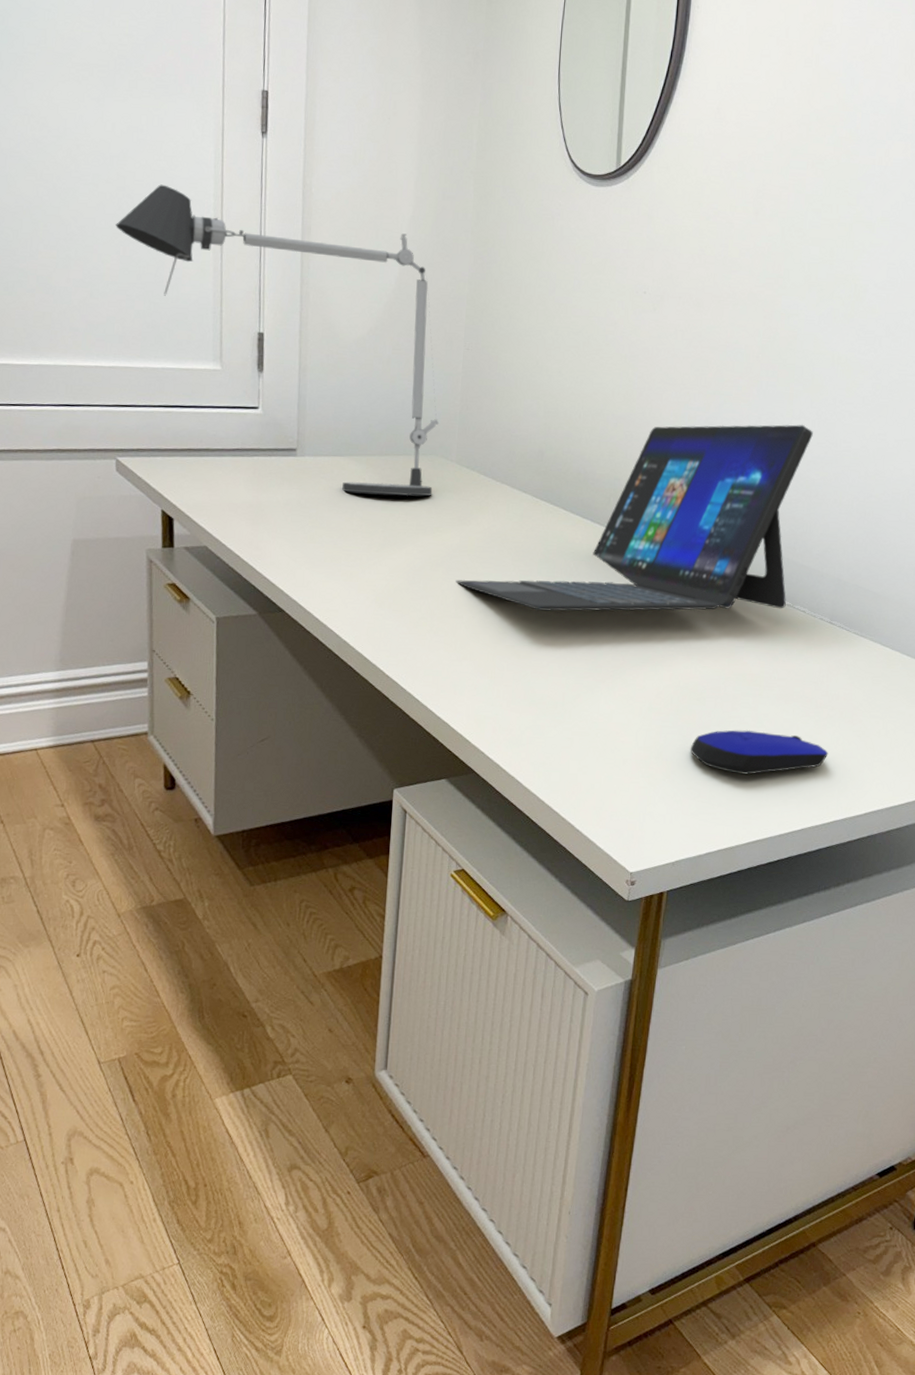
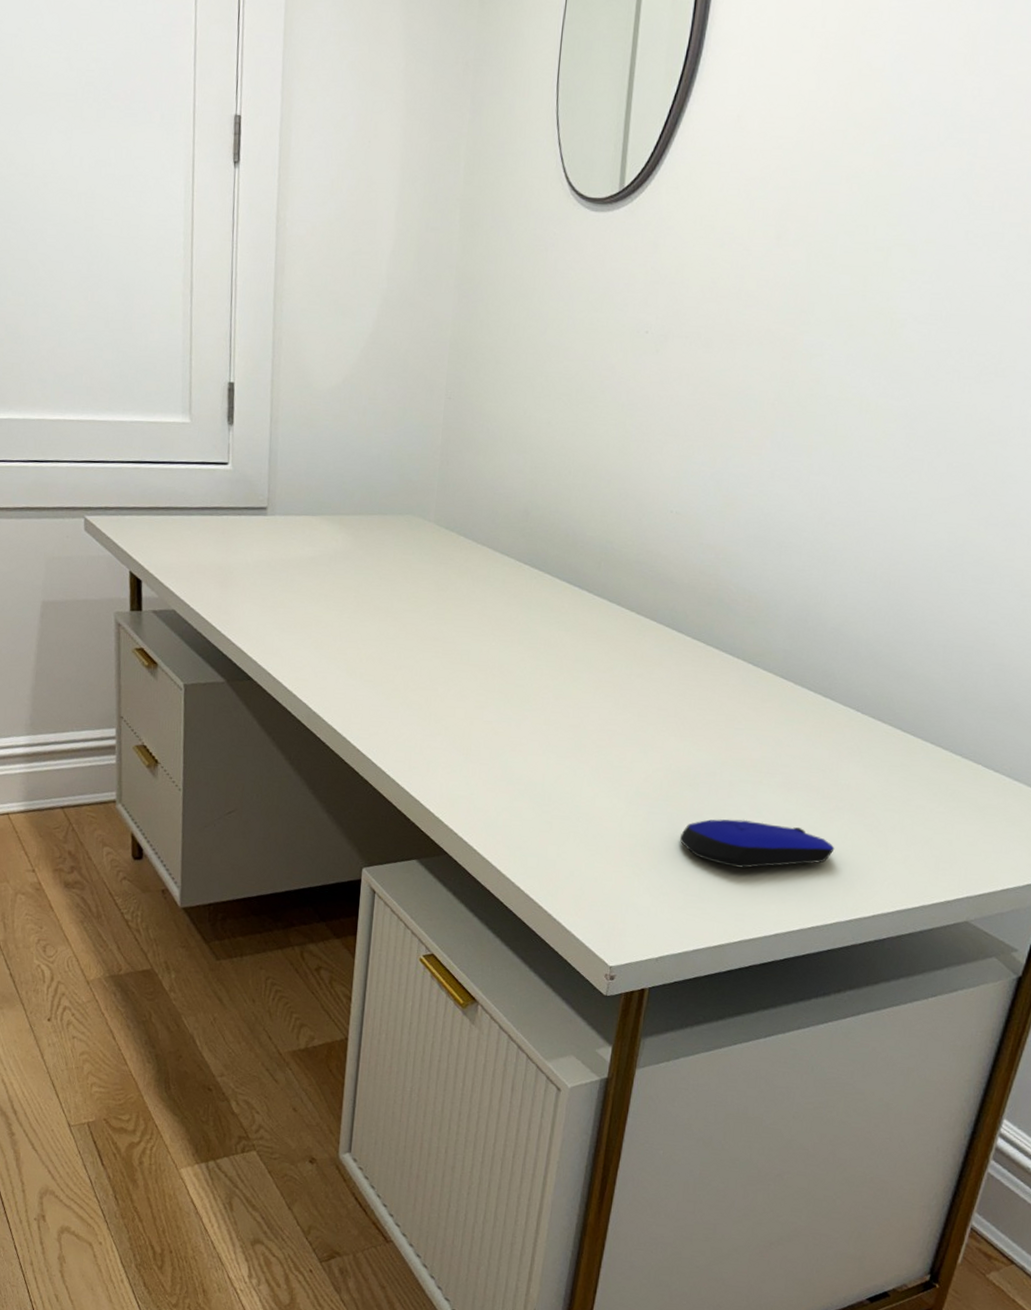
desk lamp: present [115,184,439,497] -> none [83,223,417,559]
laptop: present [455,424,813,612] -> none [431,480,834,688]

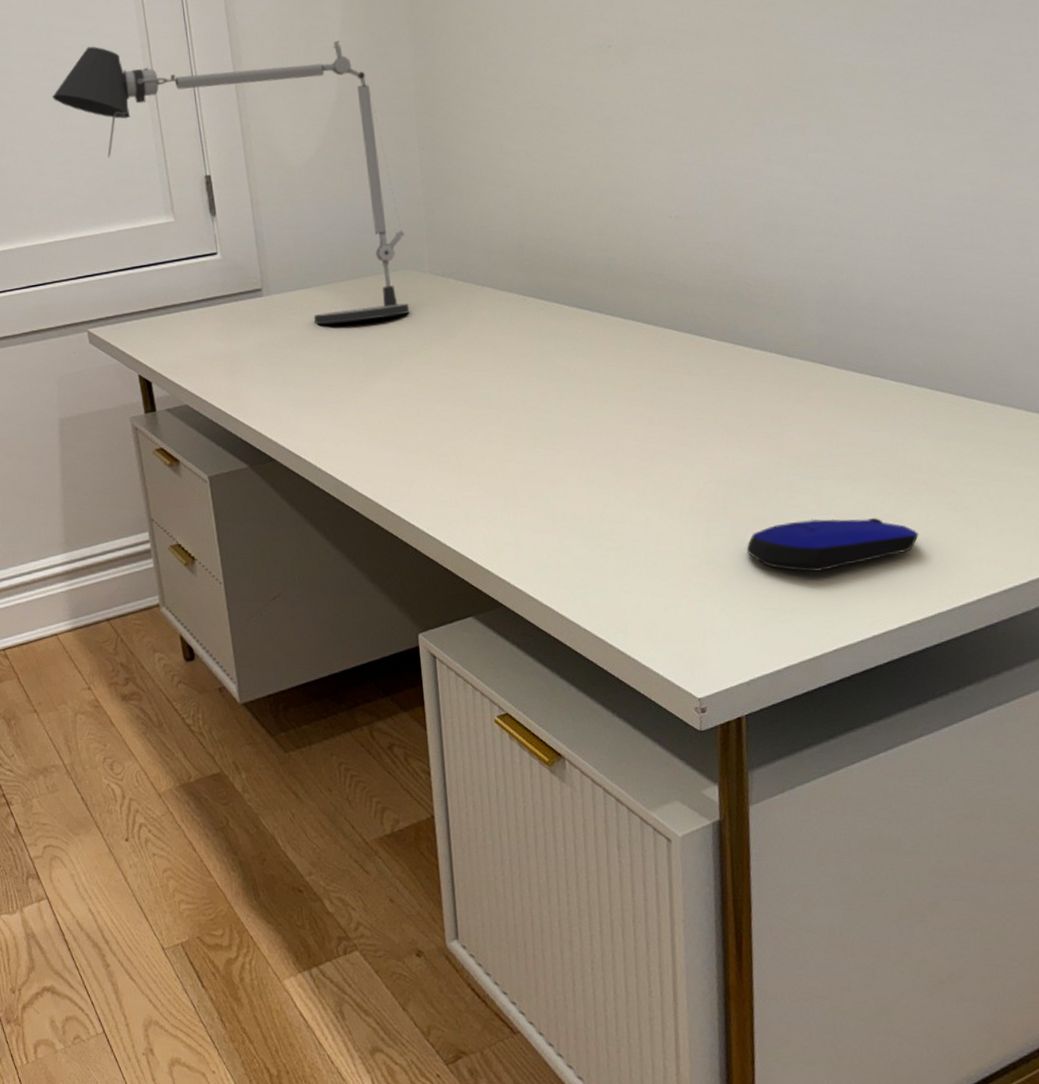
desk lamp: none [83,223,417,559] -> present [52,41,410,325]

